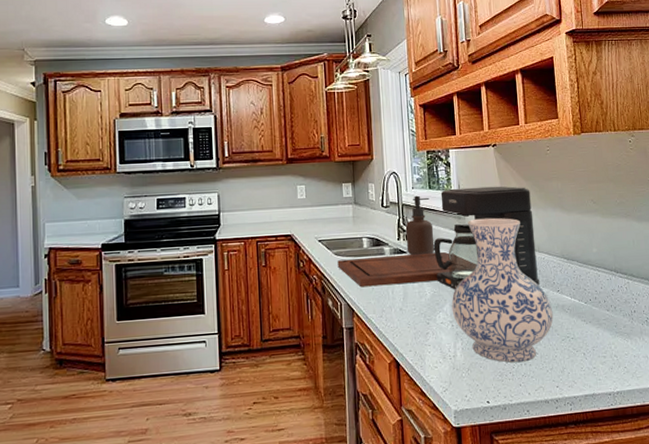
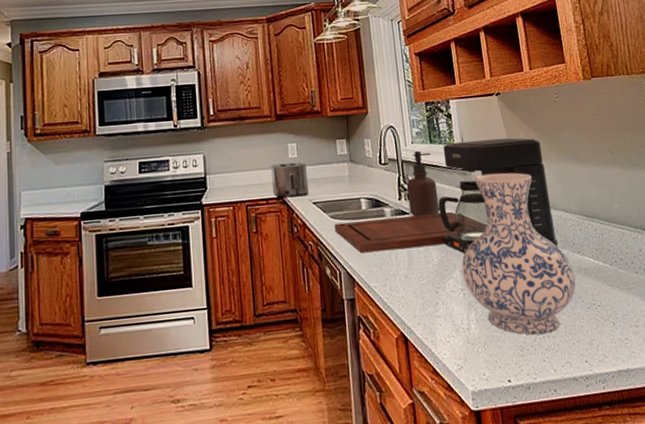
toaster: none [280,203,316,236] -> present [270,162,309,198]

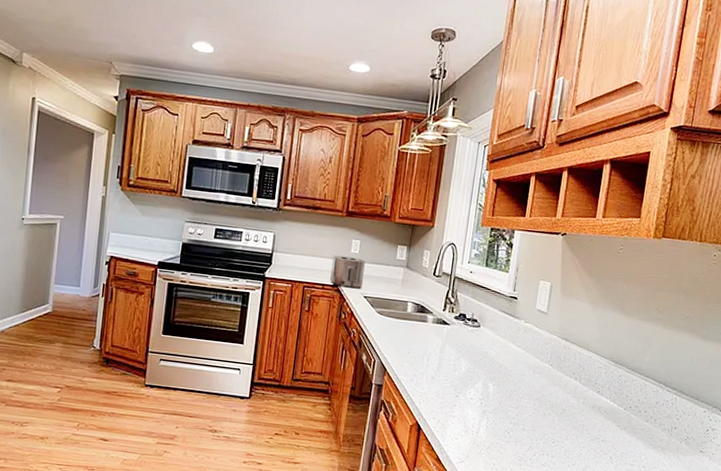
cutting board: present [334,211,458,254] -> none [378,319,493,357]
soap dispenser: present [406,150,440,217] -> none [450,270,484,331]
coffee maker: present [438,138,558,254] -> none [475,270,592,383]
vase: present [461,172,576,335] -> none [483,304,589,452]

